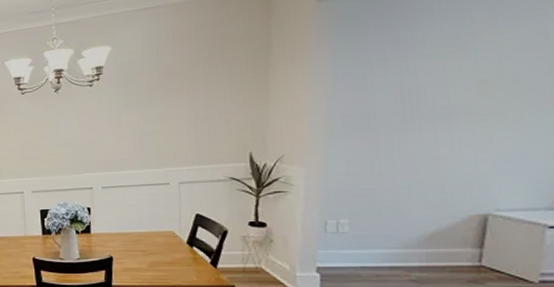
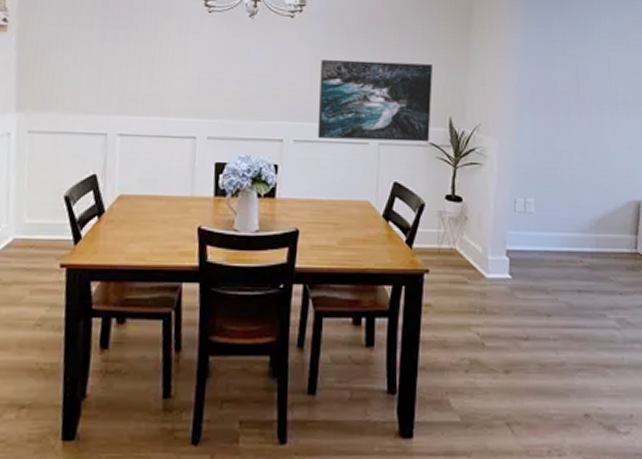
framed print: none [119,107,230,184] -> present [317,59,432,142]

